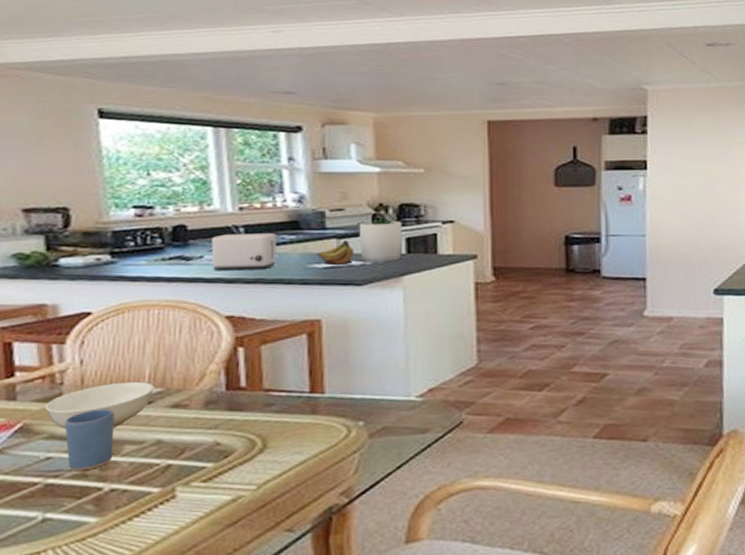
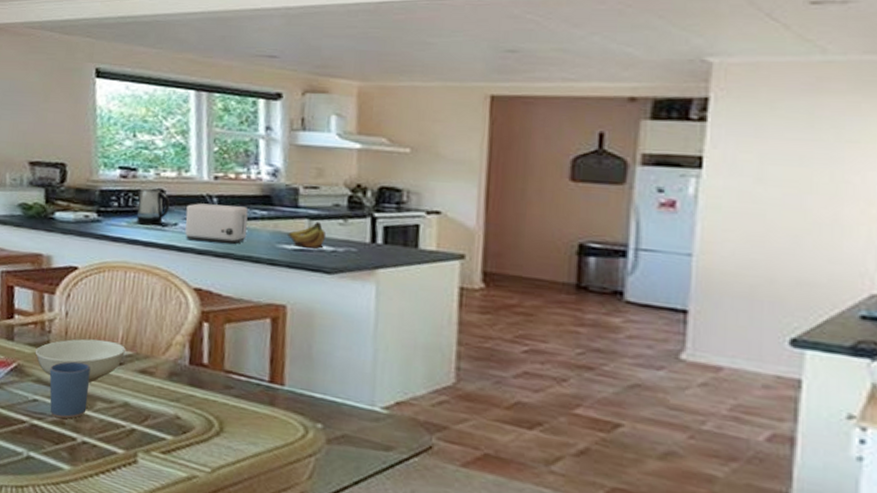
kettle: none [156,224,193,261] -> present [136,188,170,226]
planter: present [359,219,402,263] -> none [332,201,381,252]

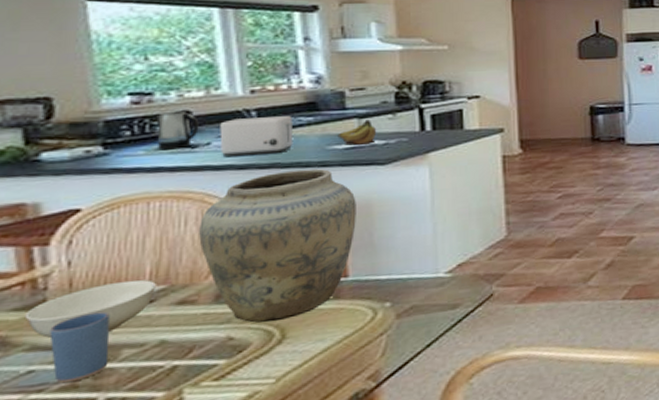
vase: none [161,263,300,413] -> present [199,168,356,323]

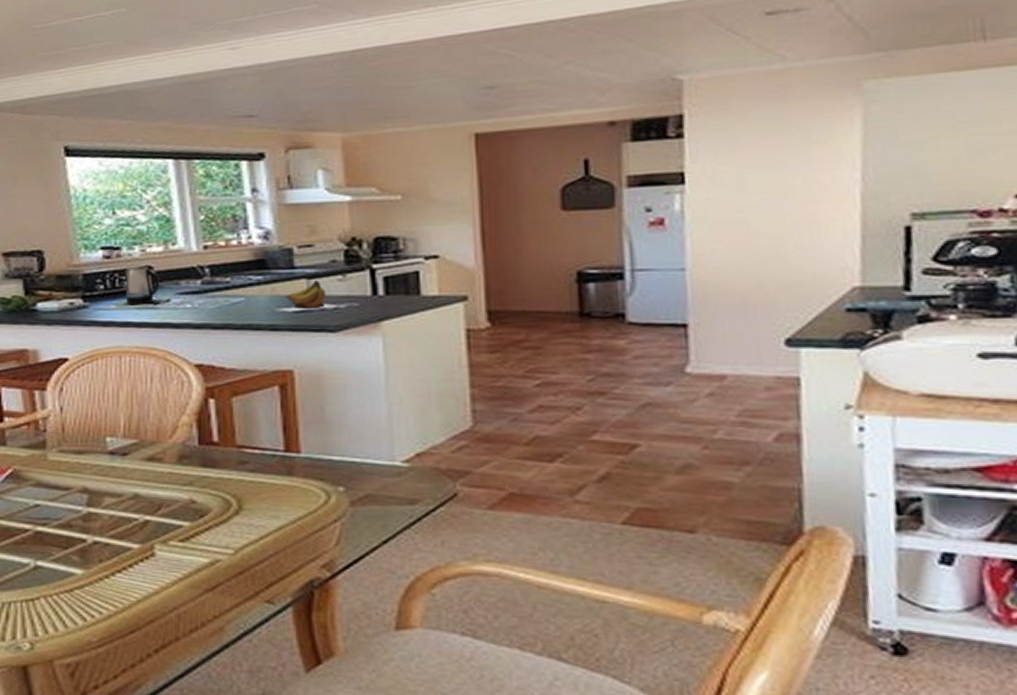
bowl: present [24,280,156,338] -> none [31,431,129,478]
mug: present [49,311,110,383] -> none [49,458,94,521]
vase: present [199,168,356,323] -> none [163,332,307,491]
toaster: present [220,116,294,158] -> none [178,274,244,316]

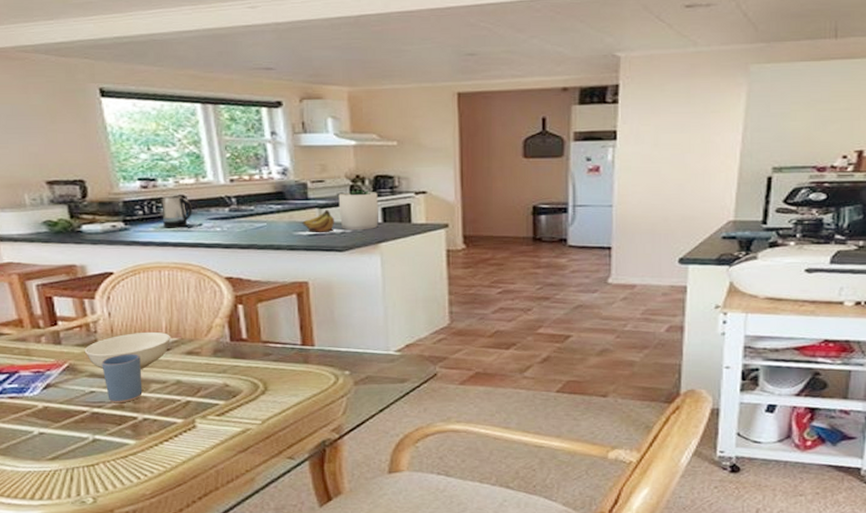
bowl: none [31,431,129,478] -> present [84,331,170,369]
mug: none [49,458,94,521] -> present [102,354,143,404]
planter: none [330,255,379,306] -> present [338,189,378,231]

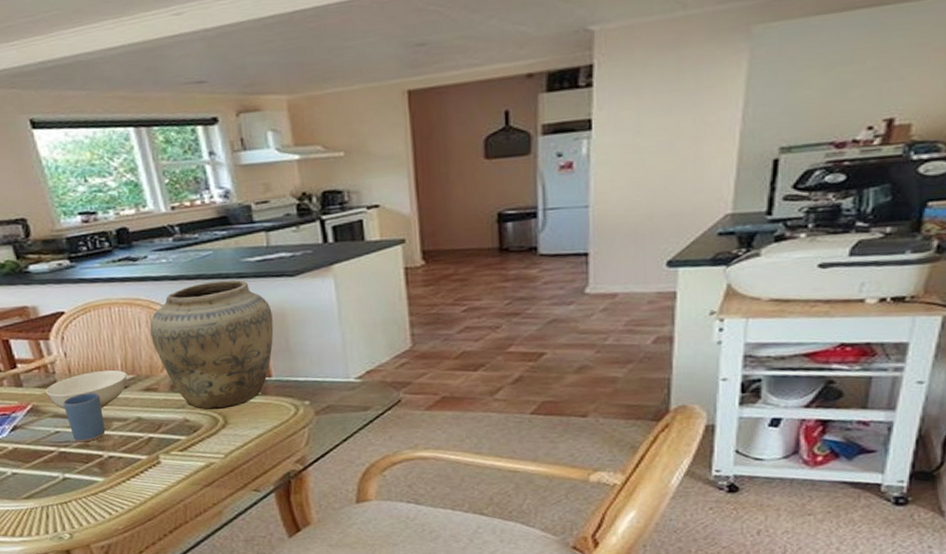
kettle: present [160,195,192,228] -> none [102,227,136,263]
vase: none [198,251,320,376] -> present [150,279,274,410]
fruit: present [302,210,335,233] -> none [249,232,284,259]
planter: present [338,189,378,231] -> none [285,207,330,254]

